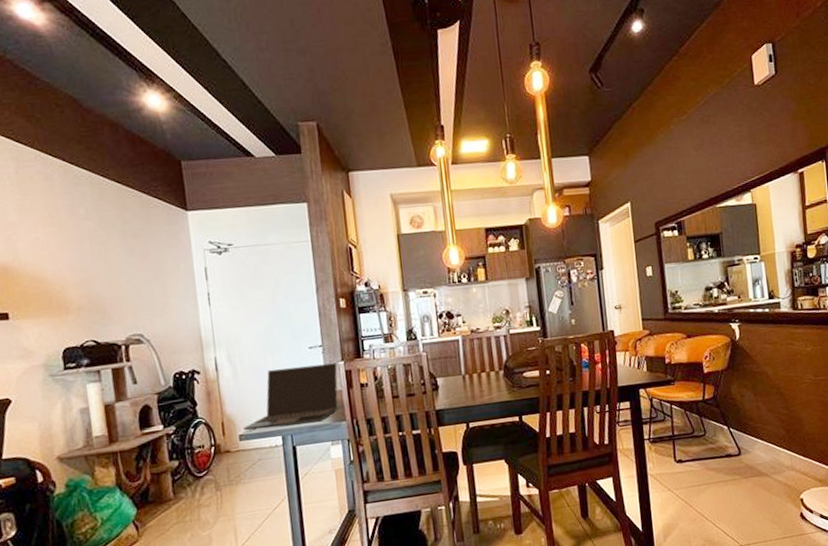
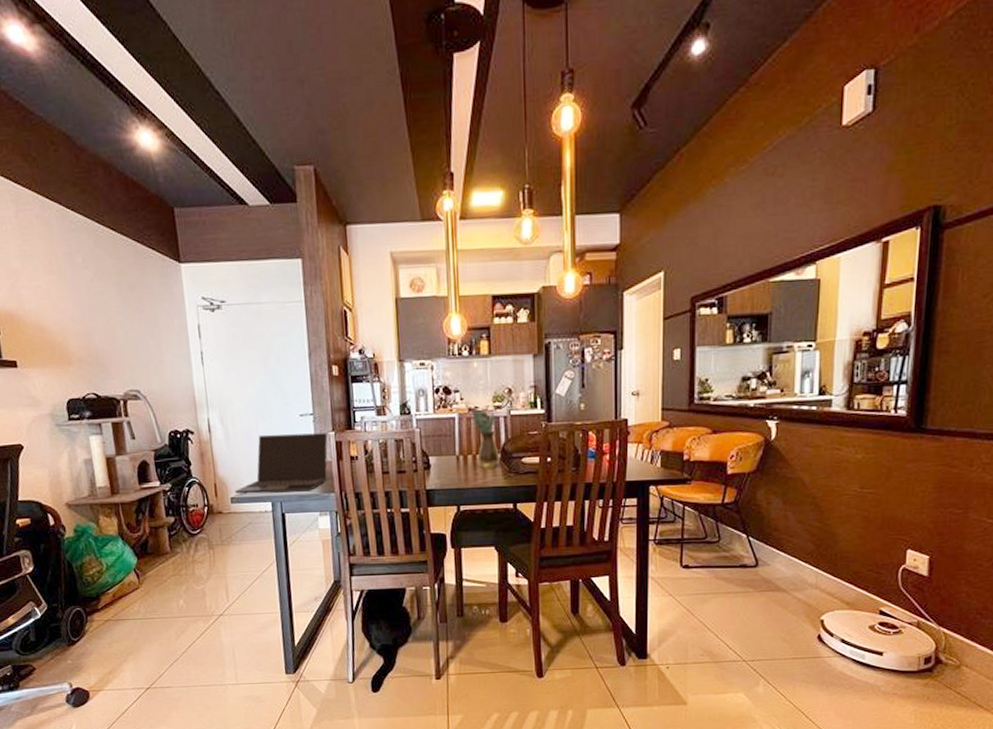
vase: none [474,329,503,386] -> present [472,408,500,469]

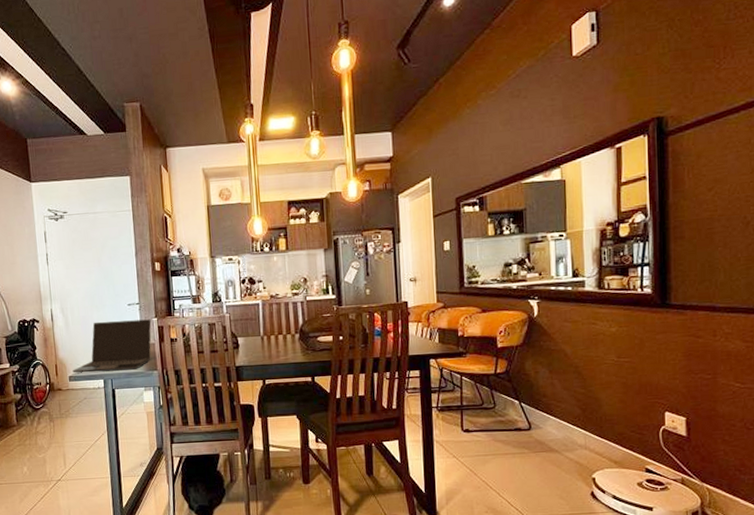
vase: present [472,408,500,469] -> none [273,295,298,348]

